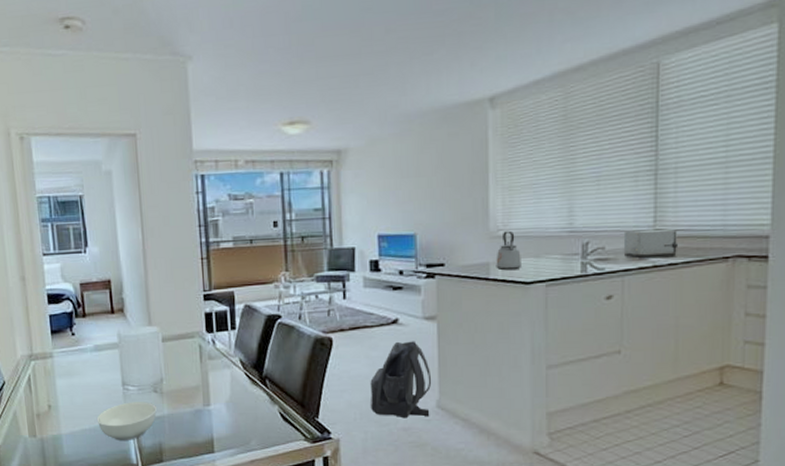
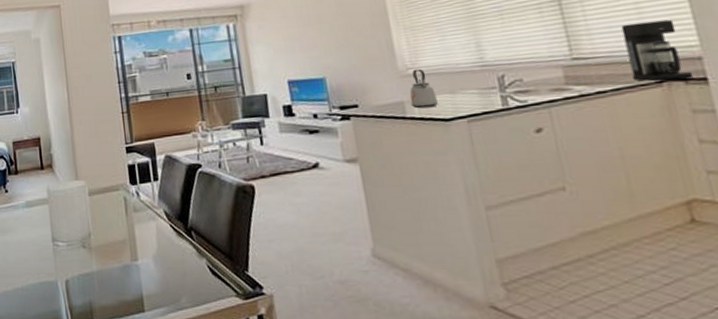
bowl: present [96,402,157,440] -> none [28,258,86,300]
backpack: present [370,341,432,419] -> none [298,185,366,270]
toaster: present [623,229,679,259] -> none [539,57,603,89]
coffee maker: none [705,197,757,257] -> present [621,19,694,82]

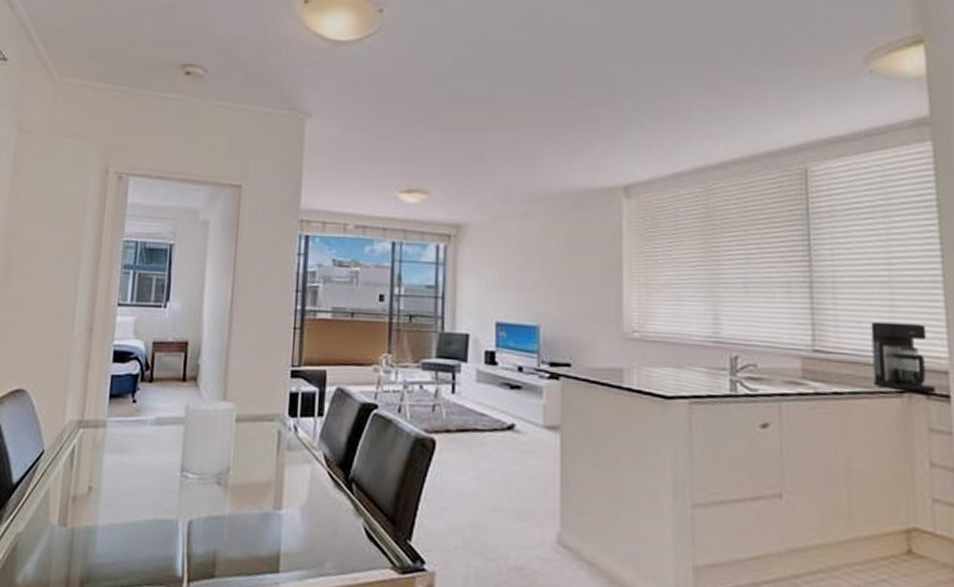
kettle: present [409,68,438,109] -> none [630,333,660,381]

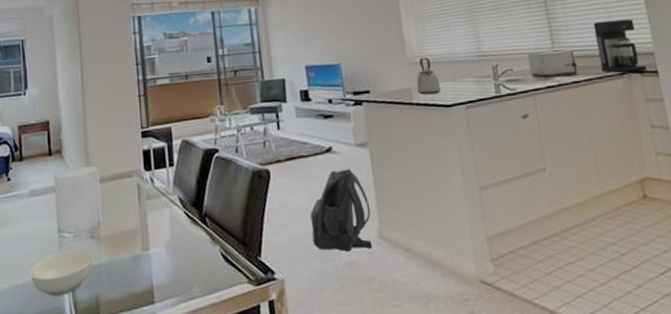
bowl: none [142,493,217,544] -> present [29,249,94,296]
backpack: none [476,452,552,555] -> present [310,168,373,252]
kettle: none [630,333,660,381] -> present [416,57,441,95]
toaster: none [777,347,843,386] -> present [527,50,578,79]

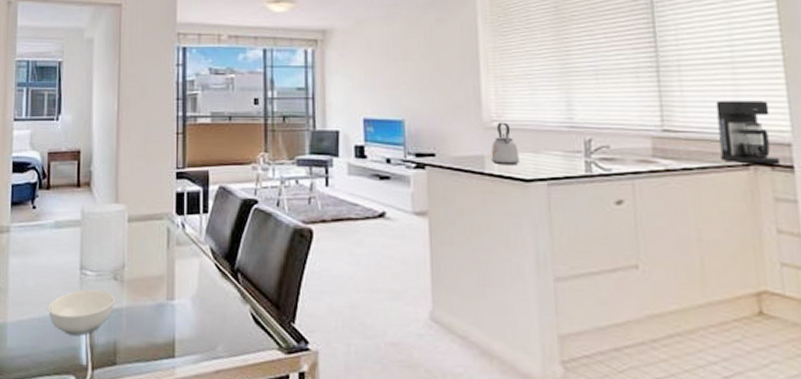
backpack: present [310,168,373,252] -> none [354,238,424,331]
toaster: present [527,50,578,79] -> none [628,129,692,162]

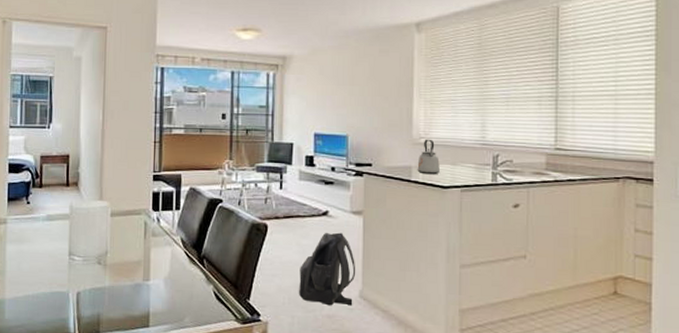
bowl: present [47,289,115,336] -> none [40,271,99,309]
backpack: none [354,238,424,331] -> present [299,232,356,306]
coffee maker: present [716,100,781,165] -> none [599,125,644,178]

